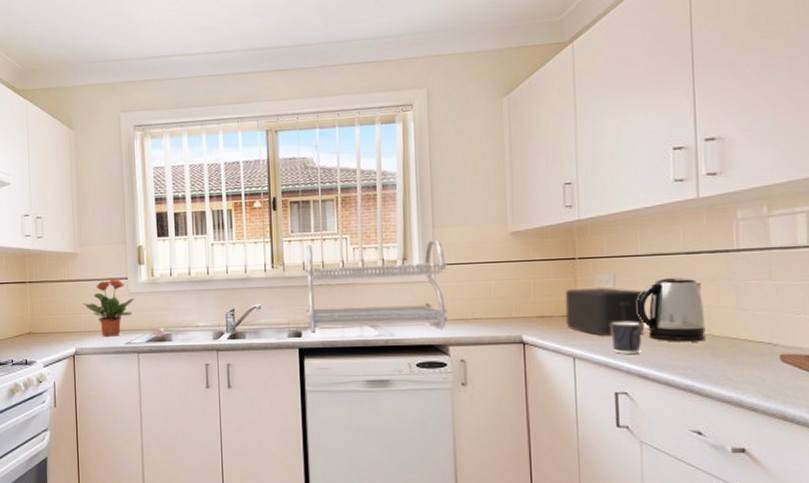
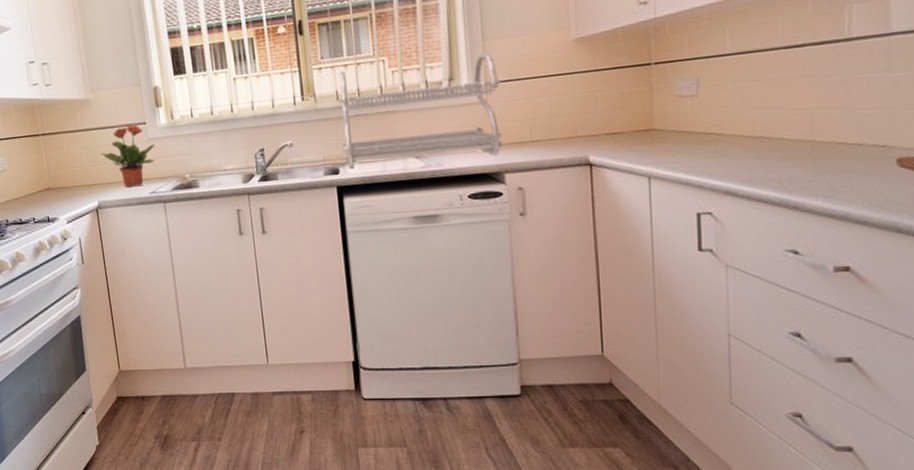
toaster: present [565,287,645,336] -> none [638,95,734,151]
mug: present [610,322,642,354] -> none [692,132,730,170]
kettle: present [636,277,706,342] -> none [723,76,807,152]

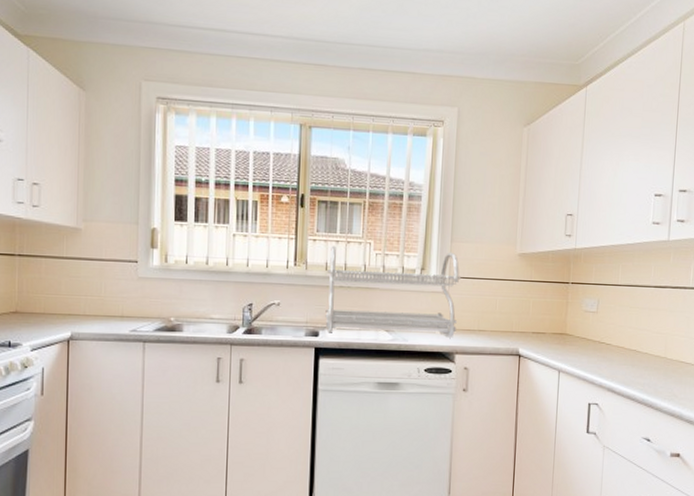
potted plant: present [100,124,156,188] -> none [82,260,144,323]

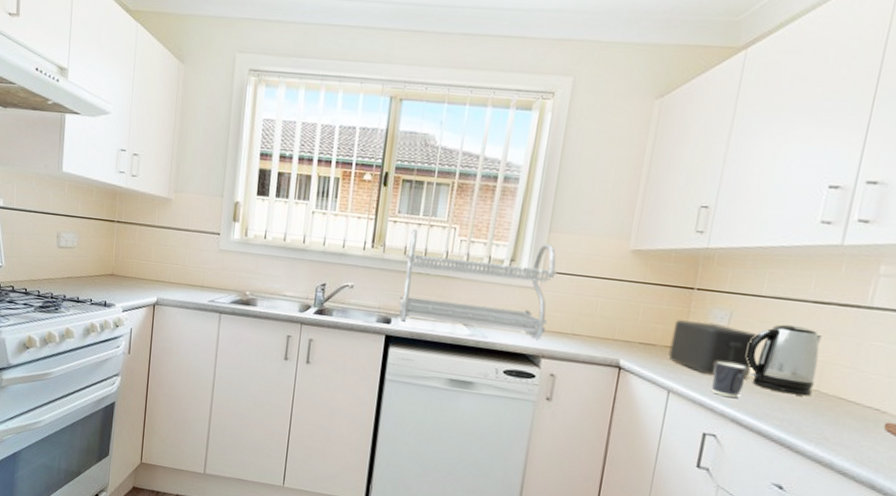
toaster: none [556,309,619,354] -> present [668,319,758,379]
mug: none [590,342,615,370] -> present [711,361,748,398]
kettle: none [612,306,664,363] -> present [746,324,823,397]

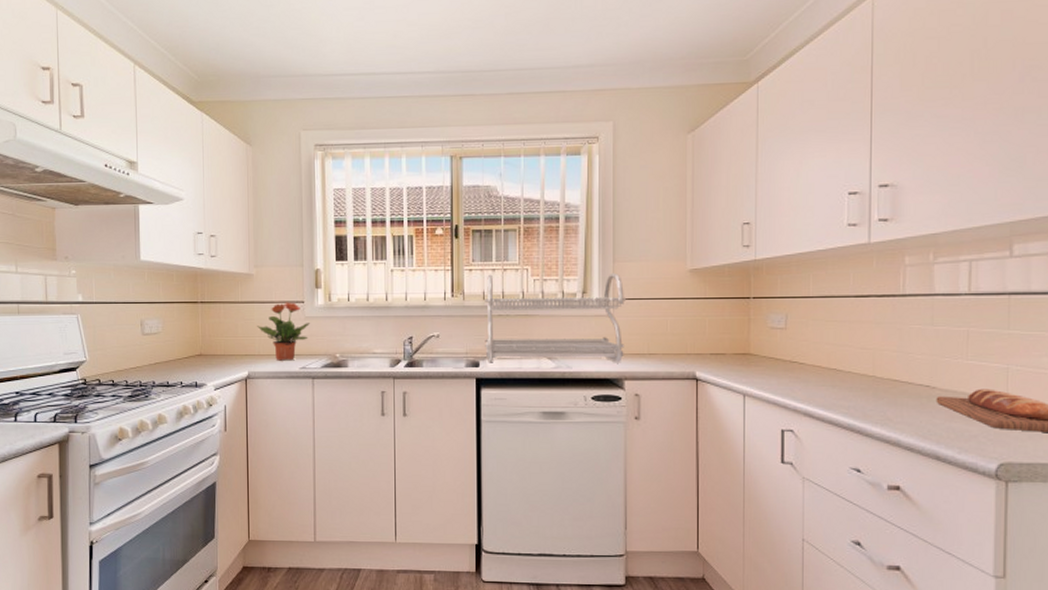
potted plant: none [169,232,224,292] -> present [256,302,311,361]
toaster: present [668,319,758,379] -> none [738,326,813,374]
mug: present [711,361,748,398] -> none [780,361,810,392]
kettle: present [746,324,823,397] -> none [805,319,870,383]

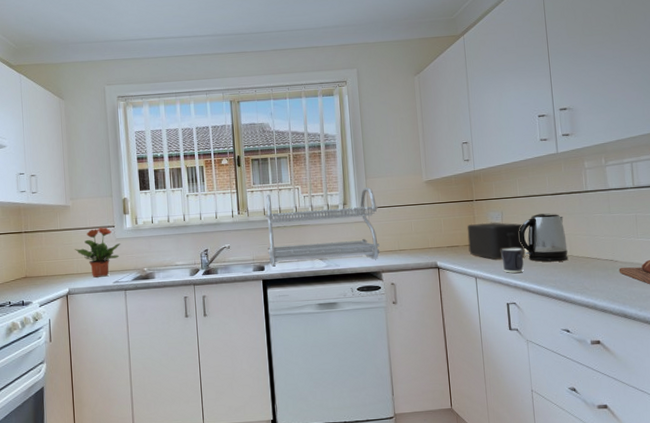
toaster: none [738,326,813,374] -> present [467,222,526,260]
mug: none [780,361,810,392] -> present [501,248,524,273]
kettle: none [805,319,870,383] -> present [518,212,569,262]

